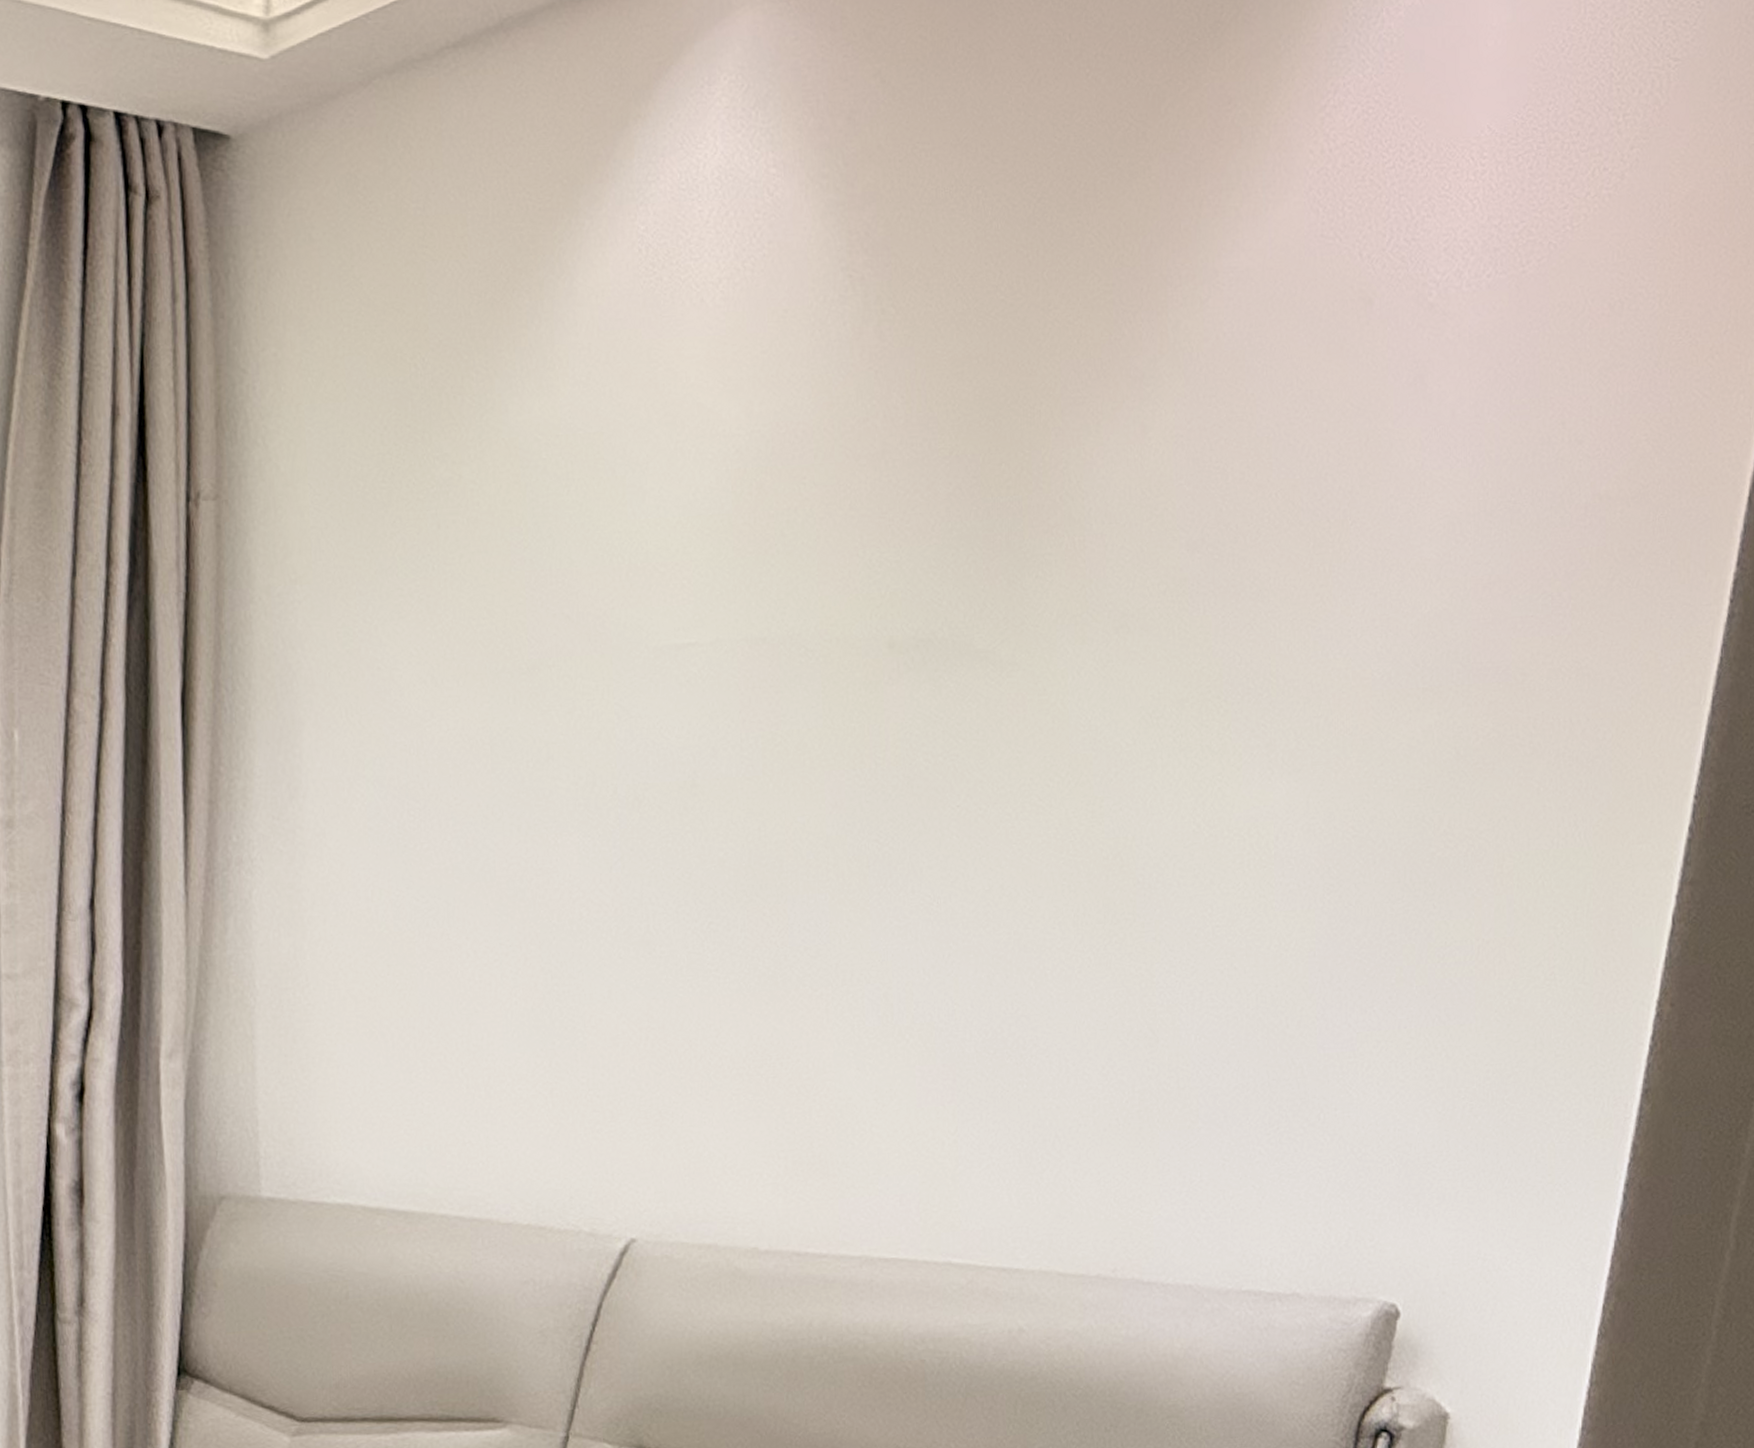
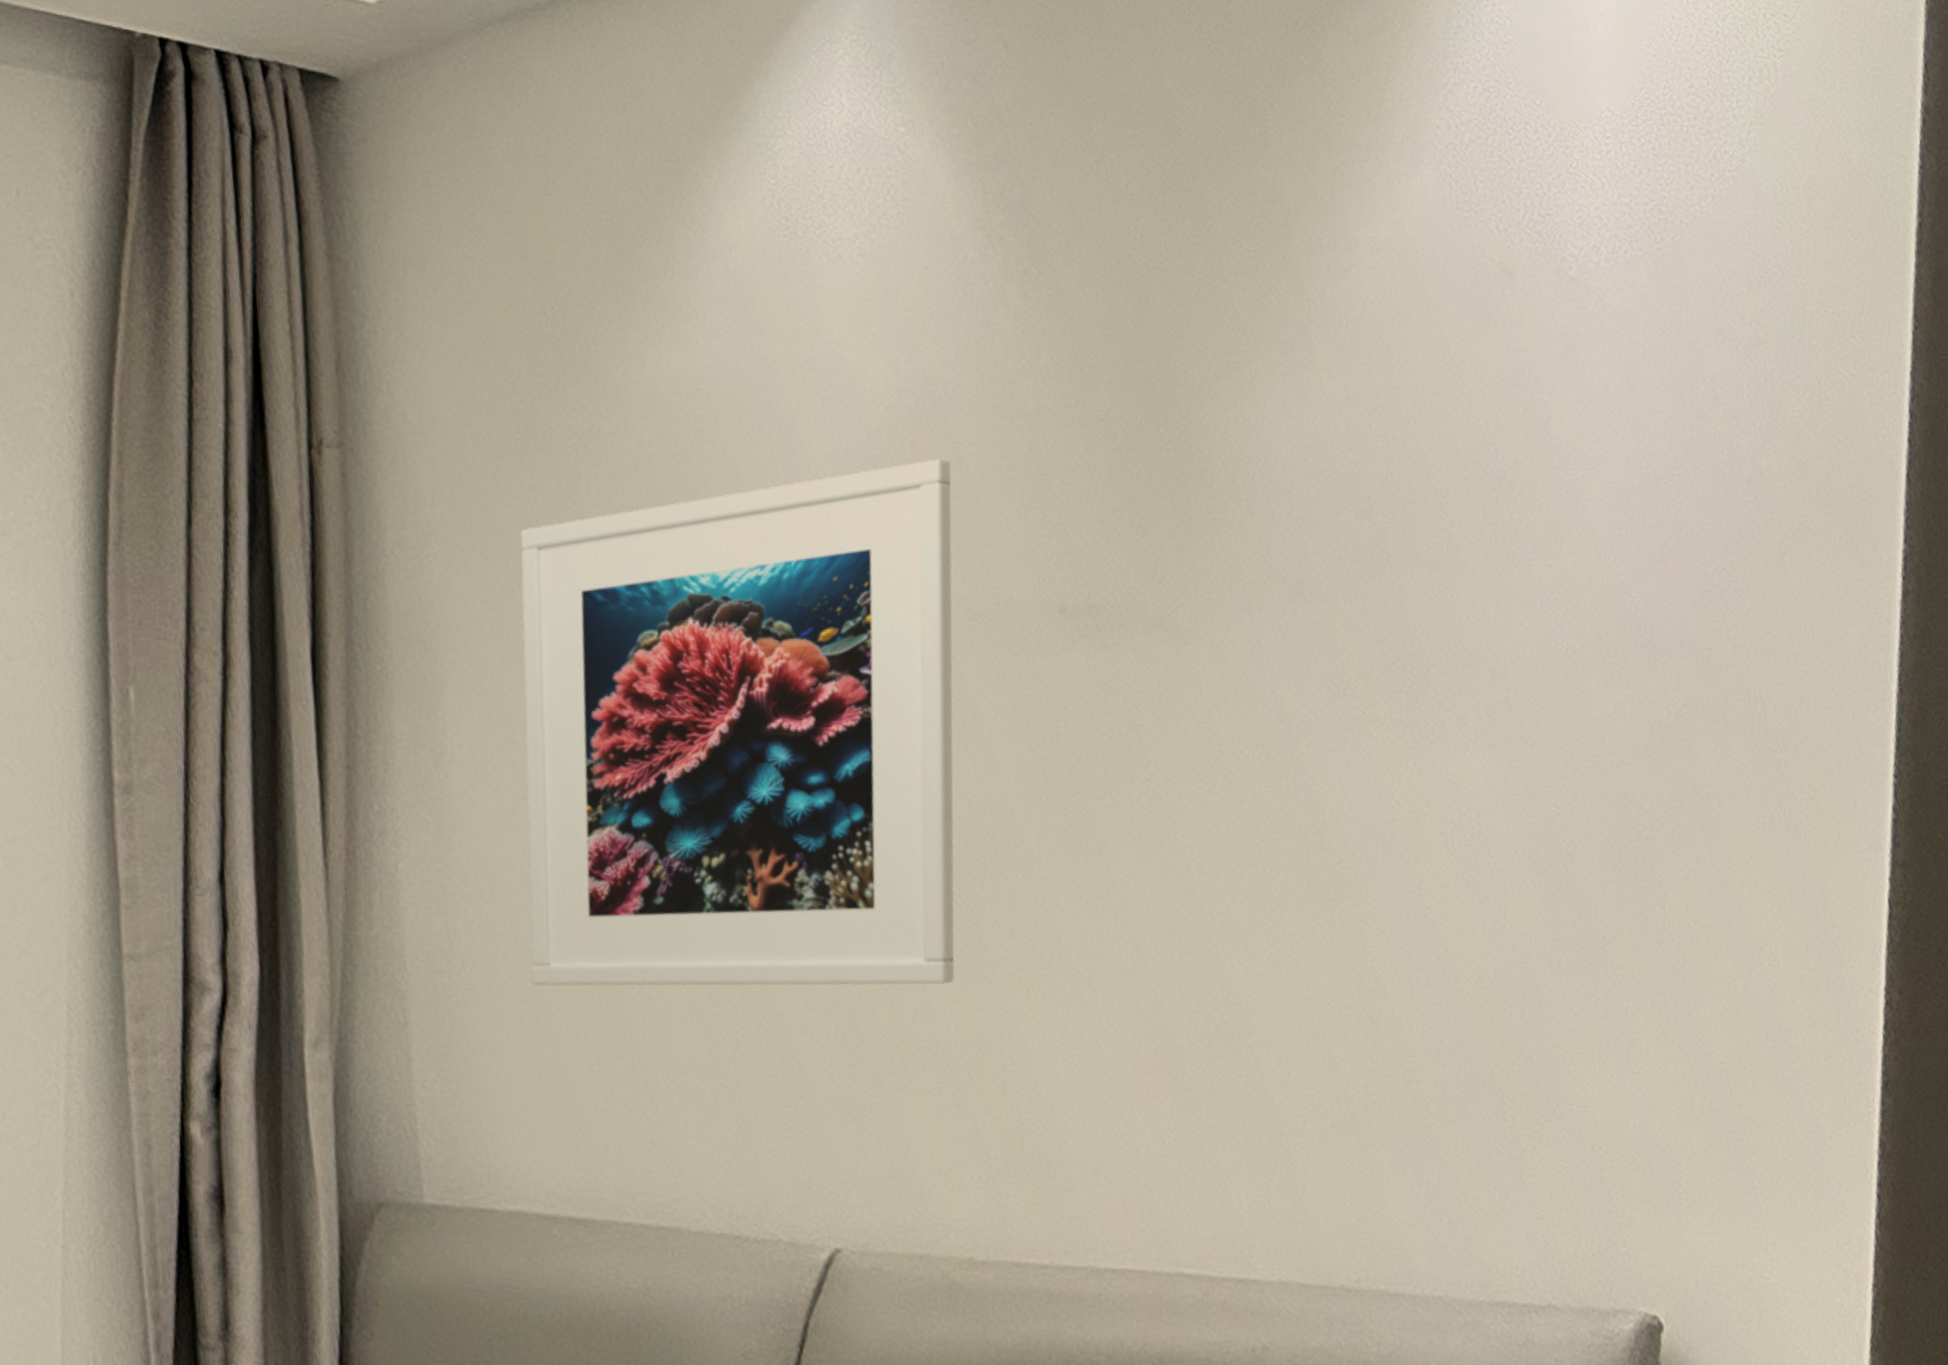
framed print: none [368,499,795,1002] -> present [520,458,955,986]

